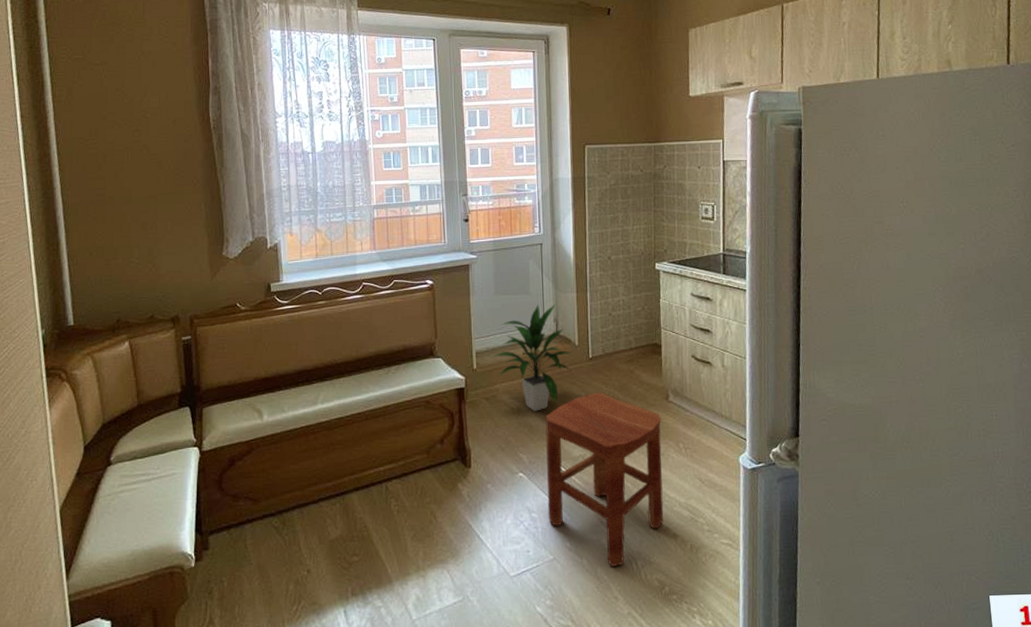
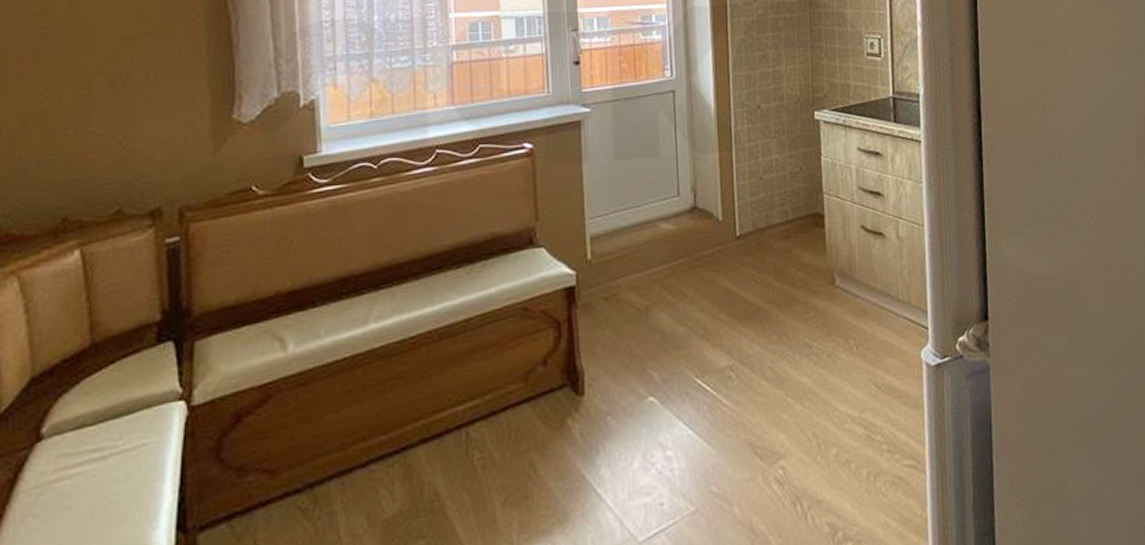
indoor plant: present [491,304,573,411] -> none [611,168,715,312]
stool: present [545,392,664,567] -> none [682,280,834,513]

